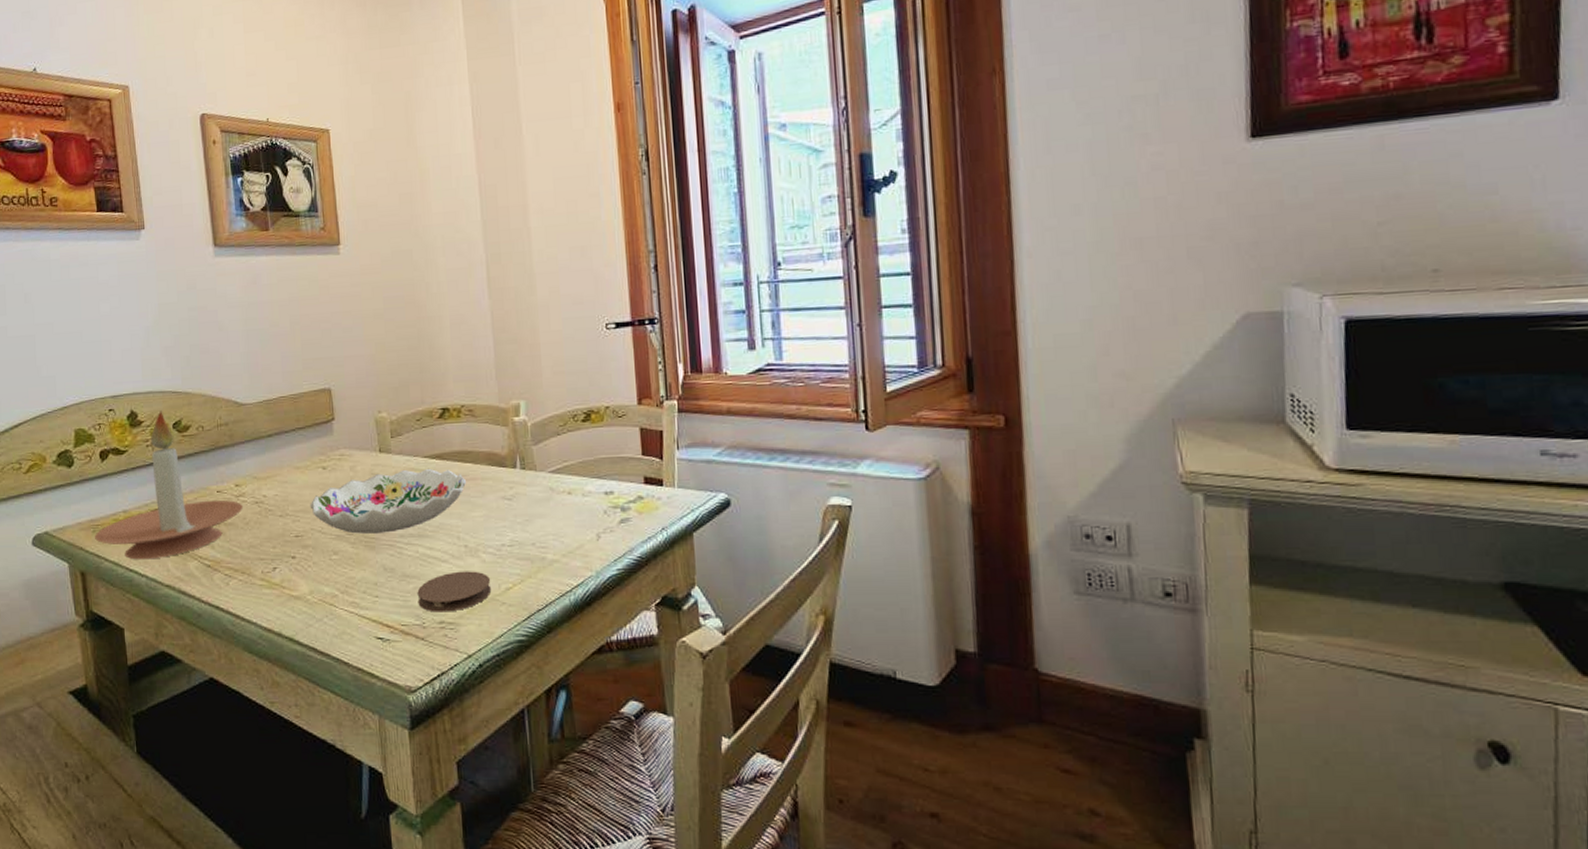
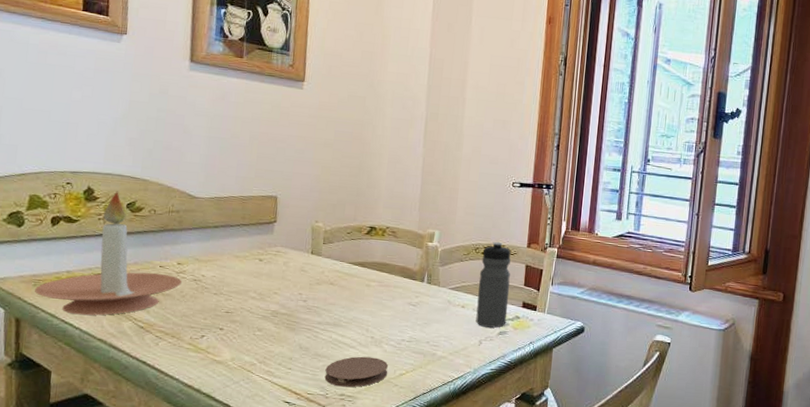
decorative bowl: present [310,468,467,534] -> none [243,270,382,319]
water bottle: none [582,402,627,516] -> present [475,241,511,328]

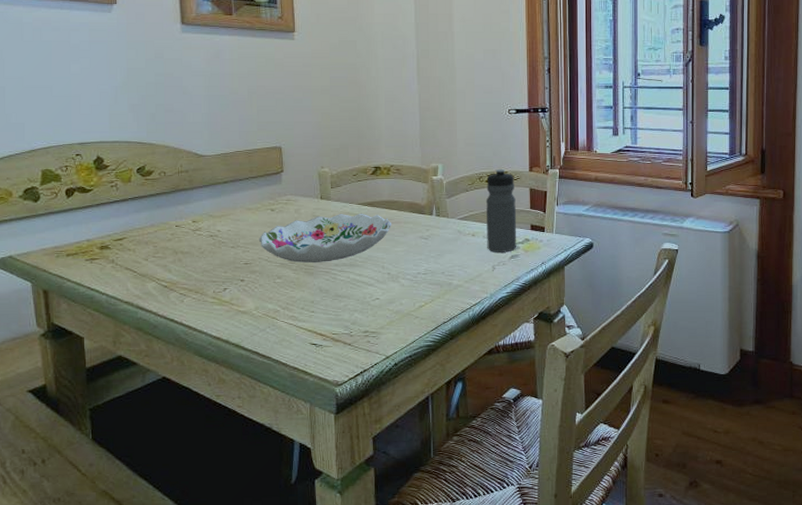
candle holder: present [35,191,182,316] -> none [58,157,199,281]
decorative bowl: none [243,270,382,319] -> present [258,213,392,263]
coaster: present [324,356,388,388] -> none [347,292,408,324]

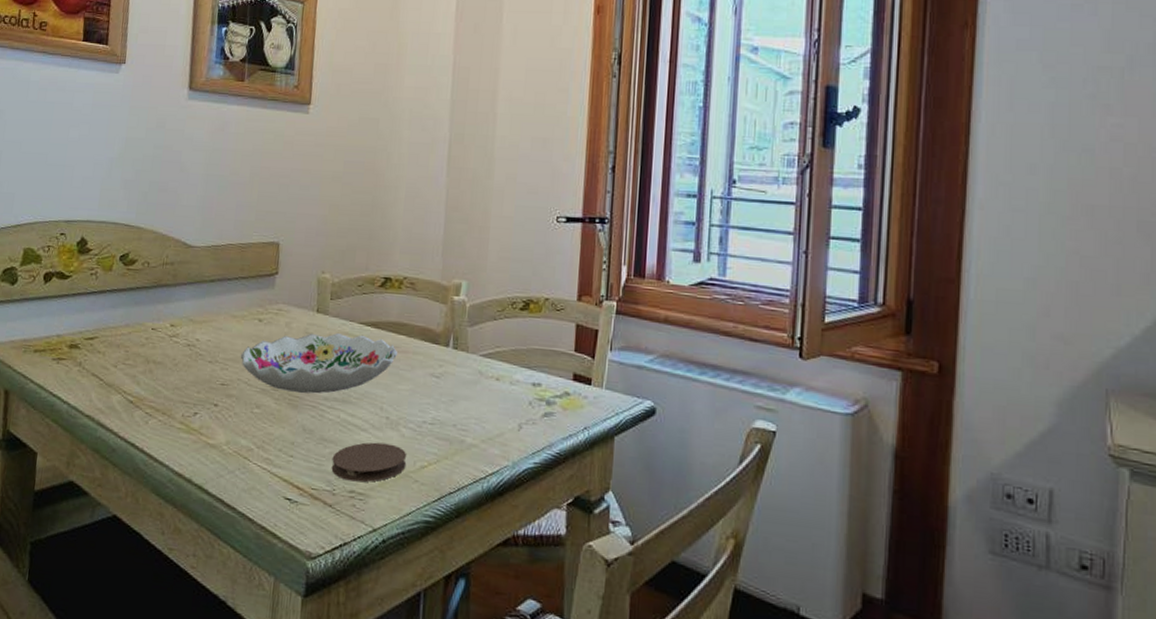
coaster: none [347,292,408,324] -> present [331,442,407,483]
water bottle: present [485,168,517,252] -> none [514,293,557,408]

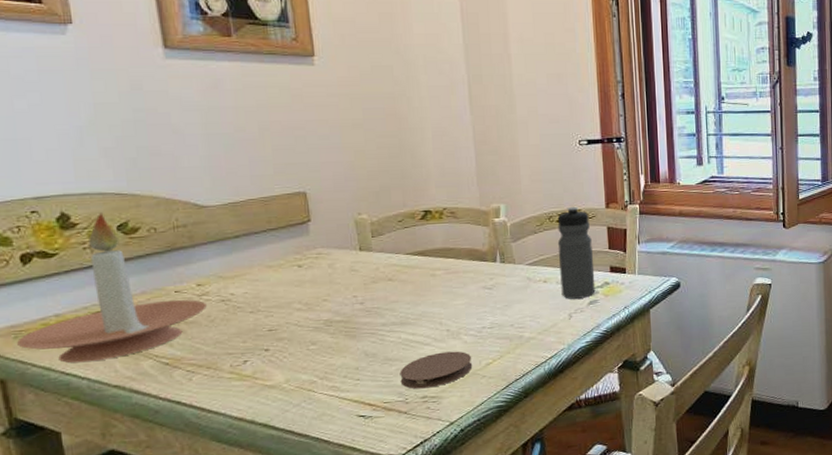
candle holder: none [25,241,175,387] -> present [17,212,207,363]
decorative bowl: present [240,332,398,394] -> none [284,264,449,325]
water bottle: none [514,293,557,408] -> present [557,206,596,299]

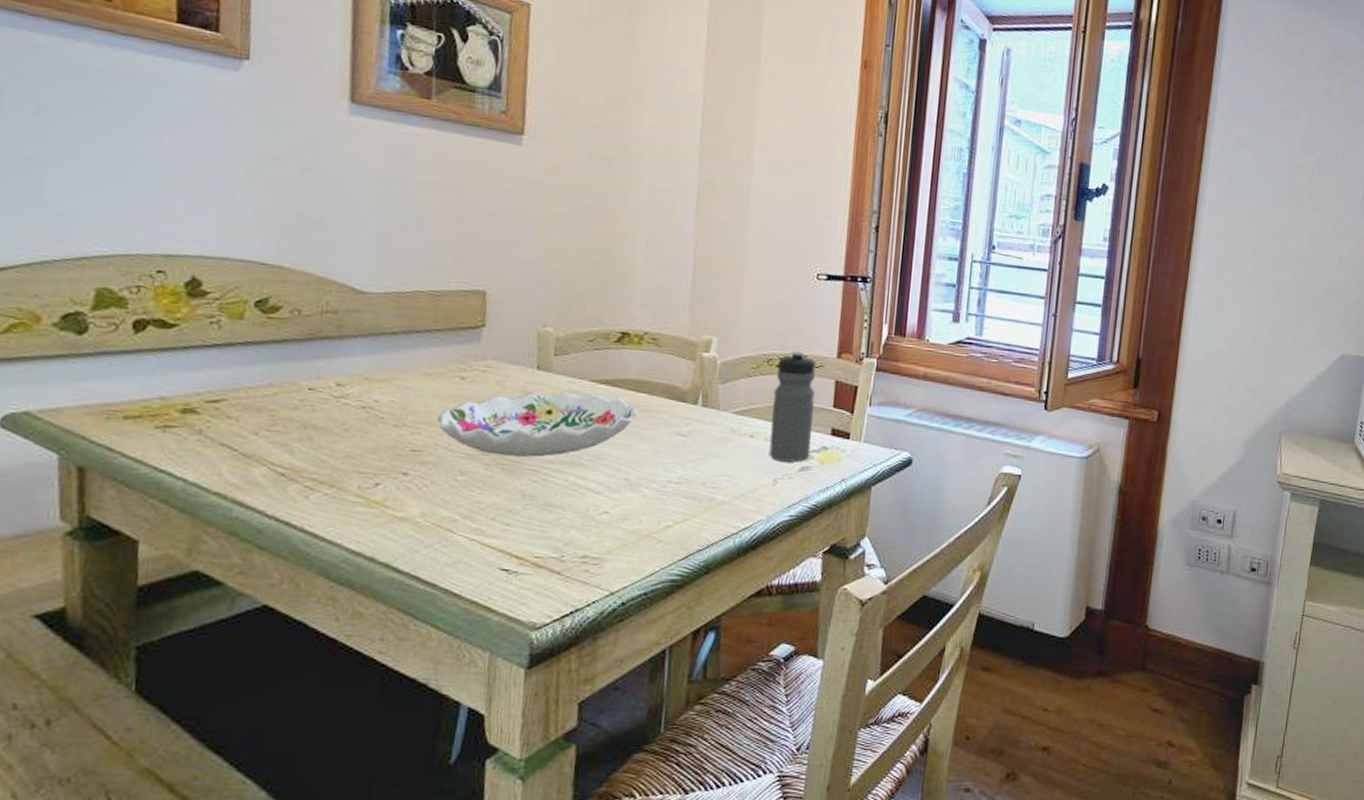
candle holder: present [17,212,207,363] -> none [108,283,344,460]
decorative bowl: none [284,264,449,325] -> present [436,391,639,457]
coaster: present [399,351,473,389] -> none [558,504,649,547]

